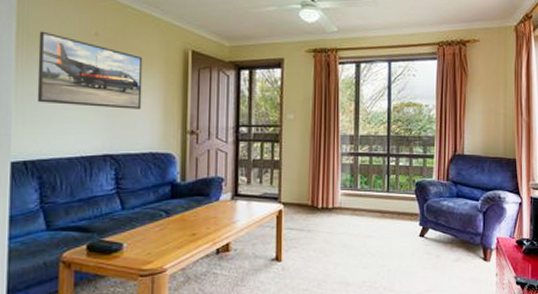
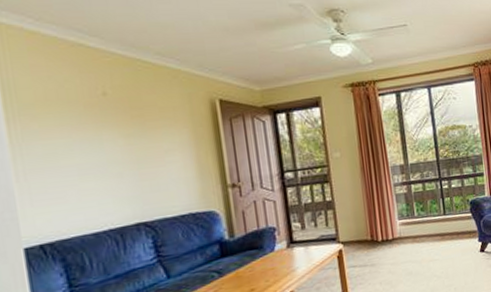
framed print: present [37,31,143,109] -> none [32,97,172,178]

